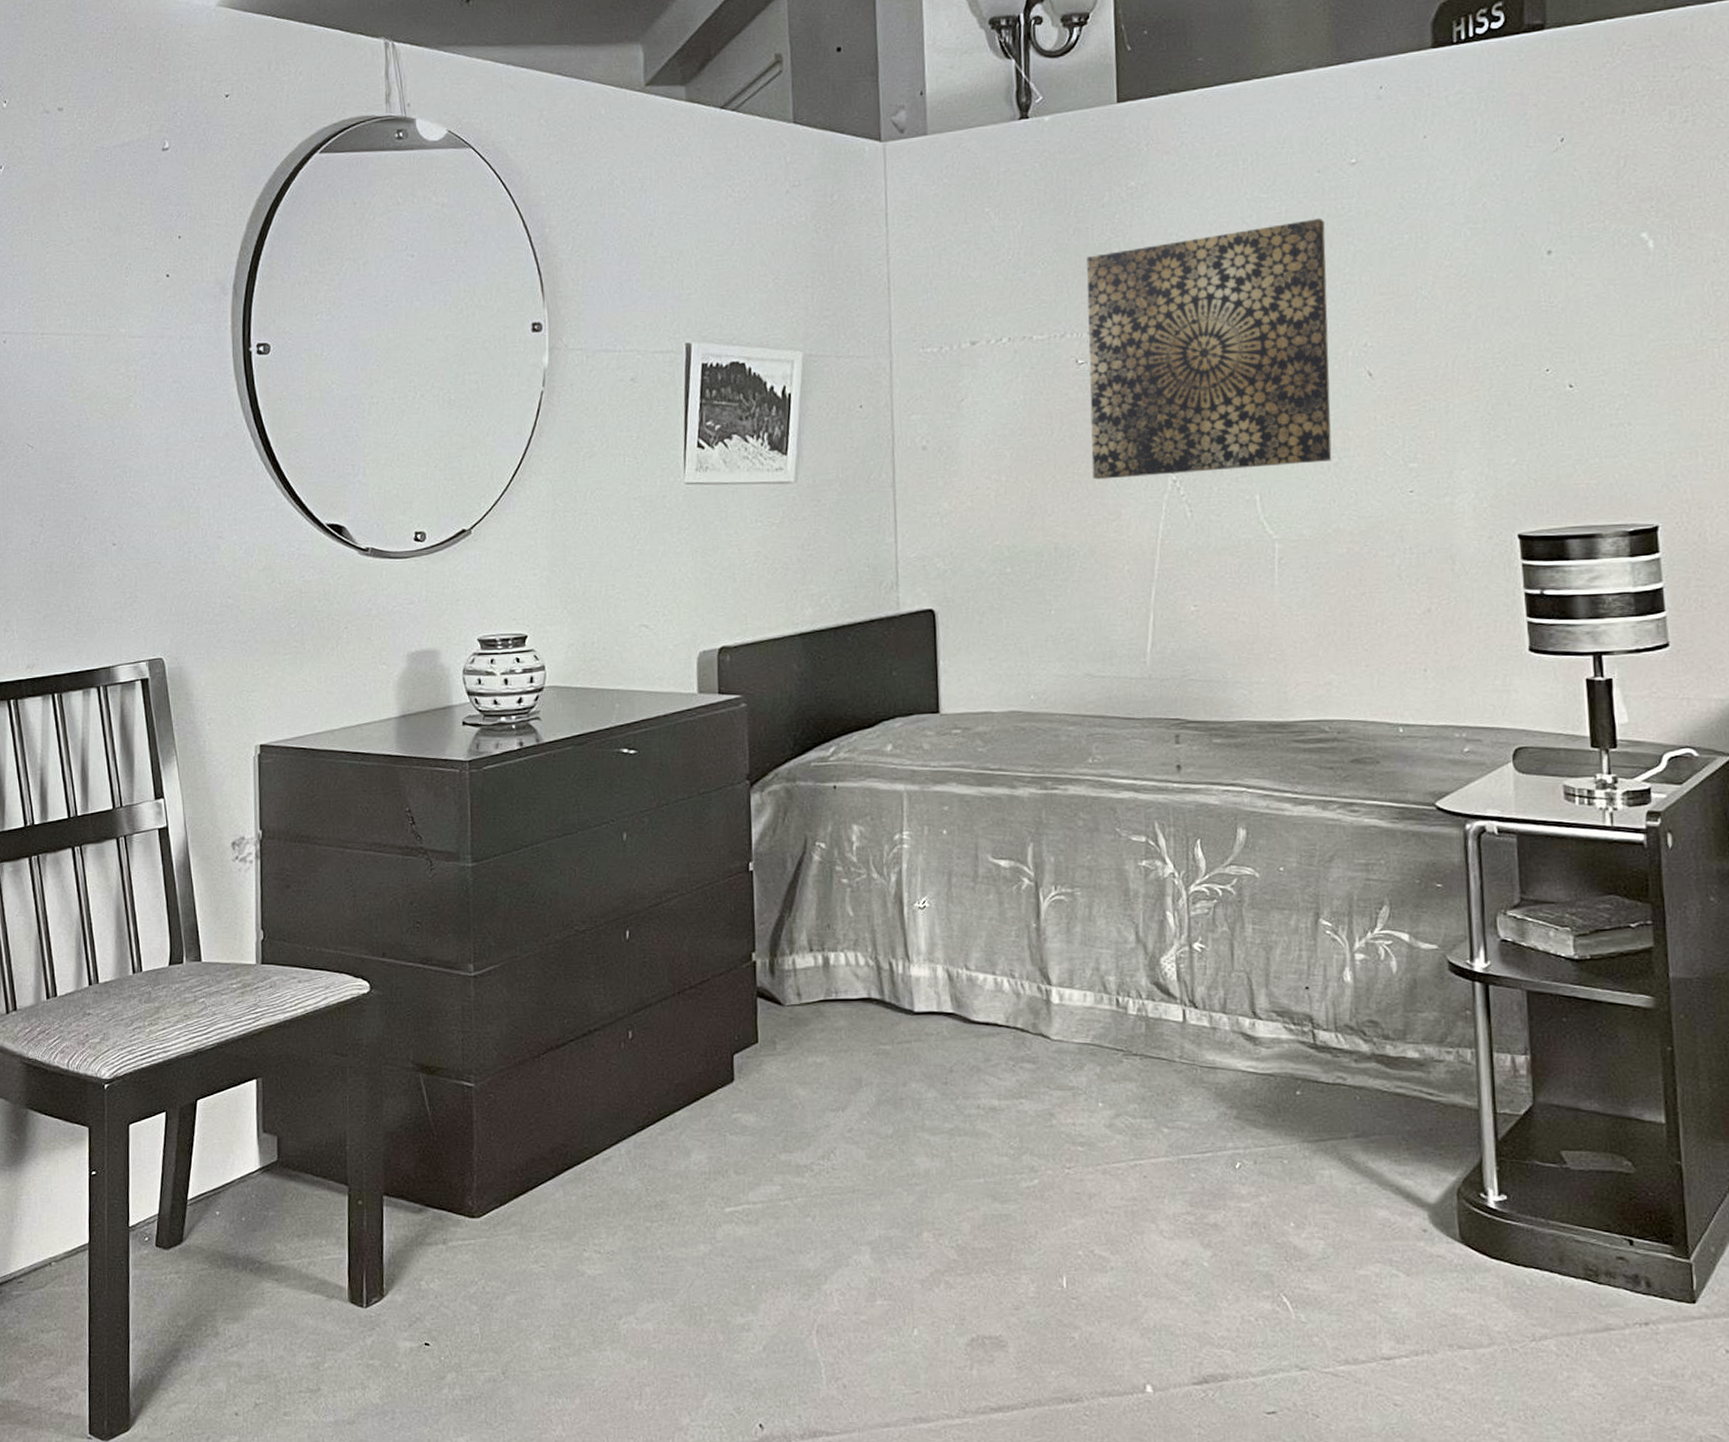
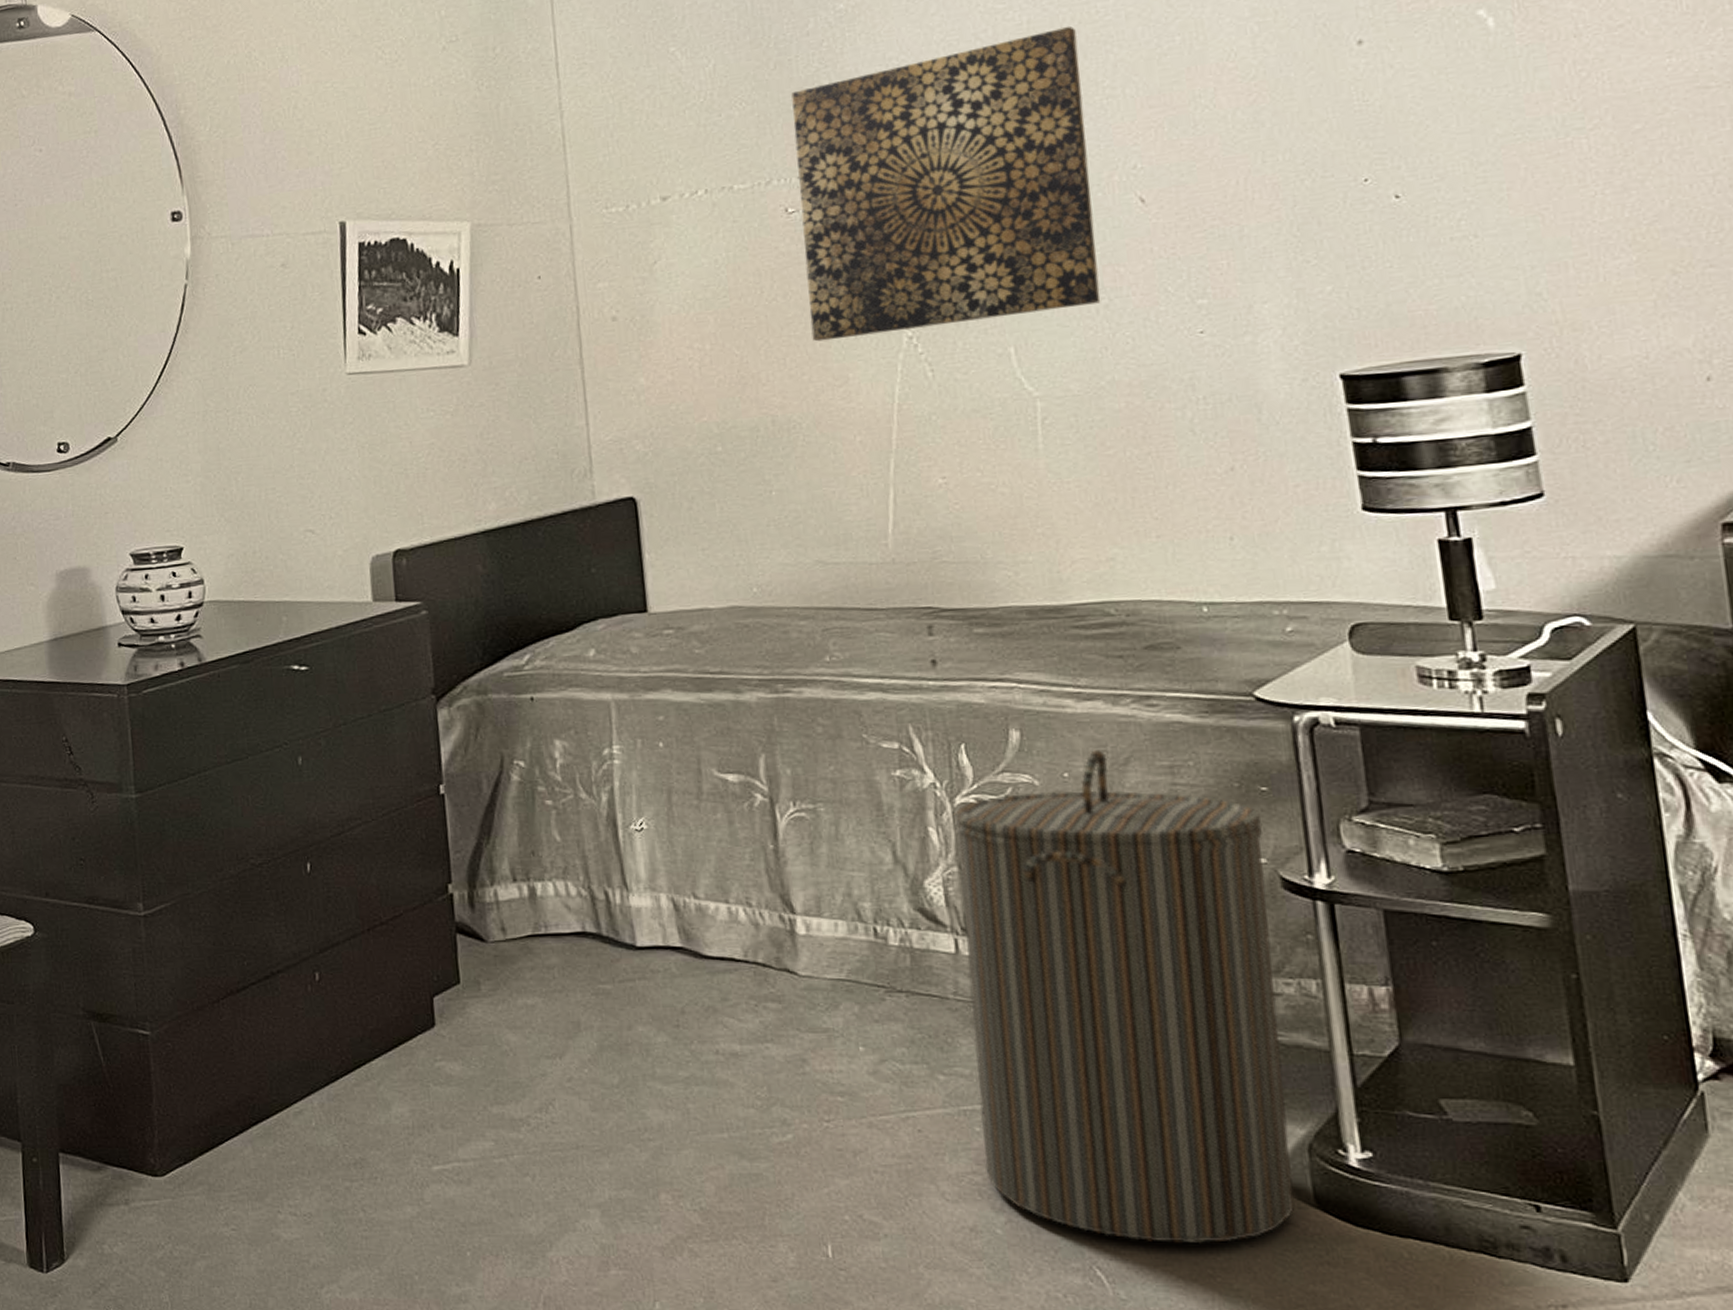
laundry hamper: none [1187,848,1444,1273] -> present [954,750,1296,1243]

